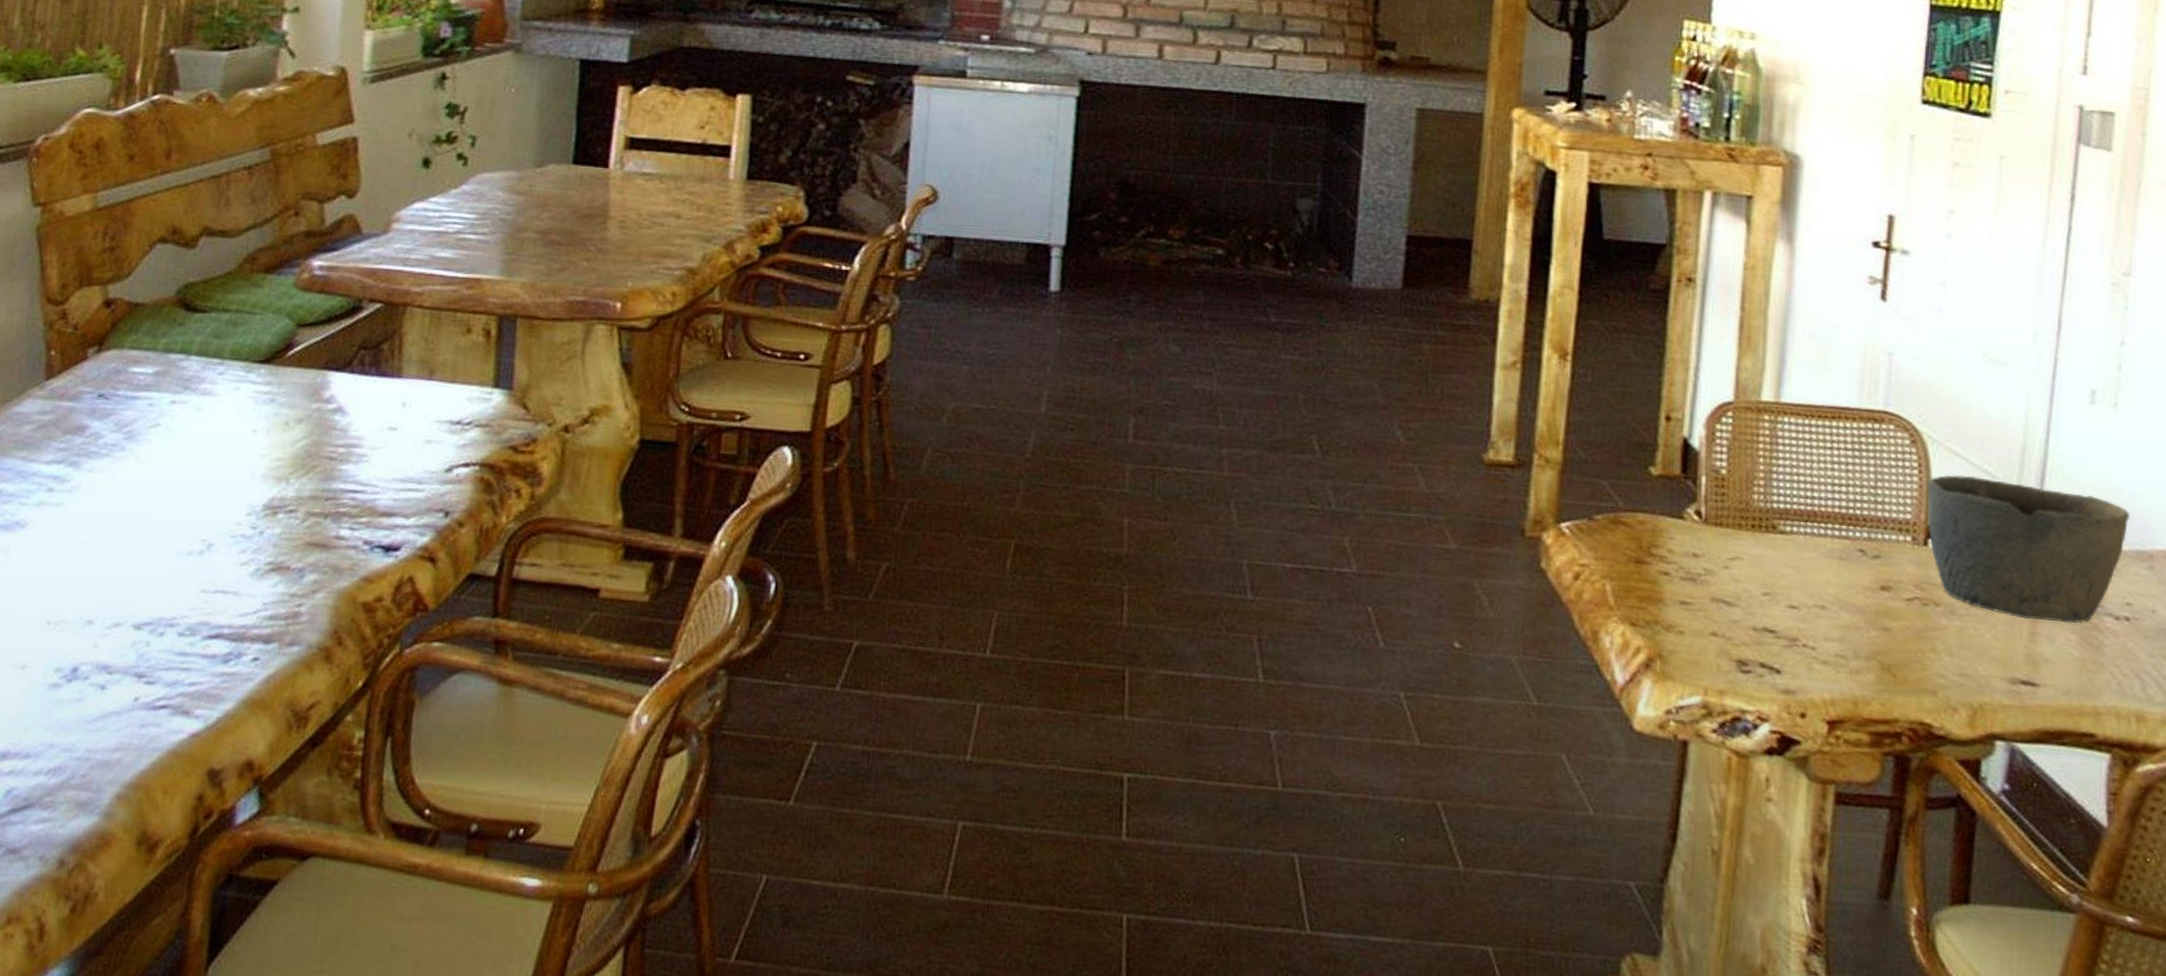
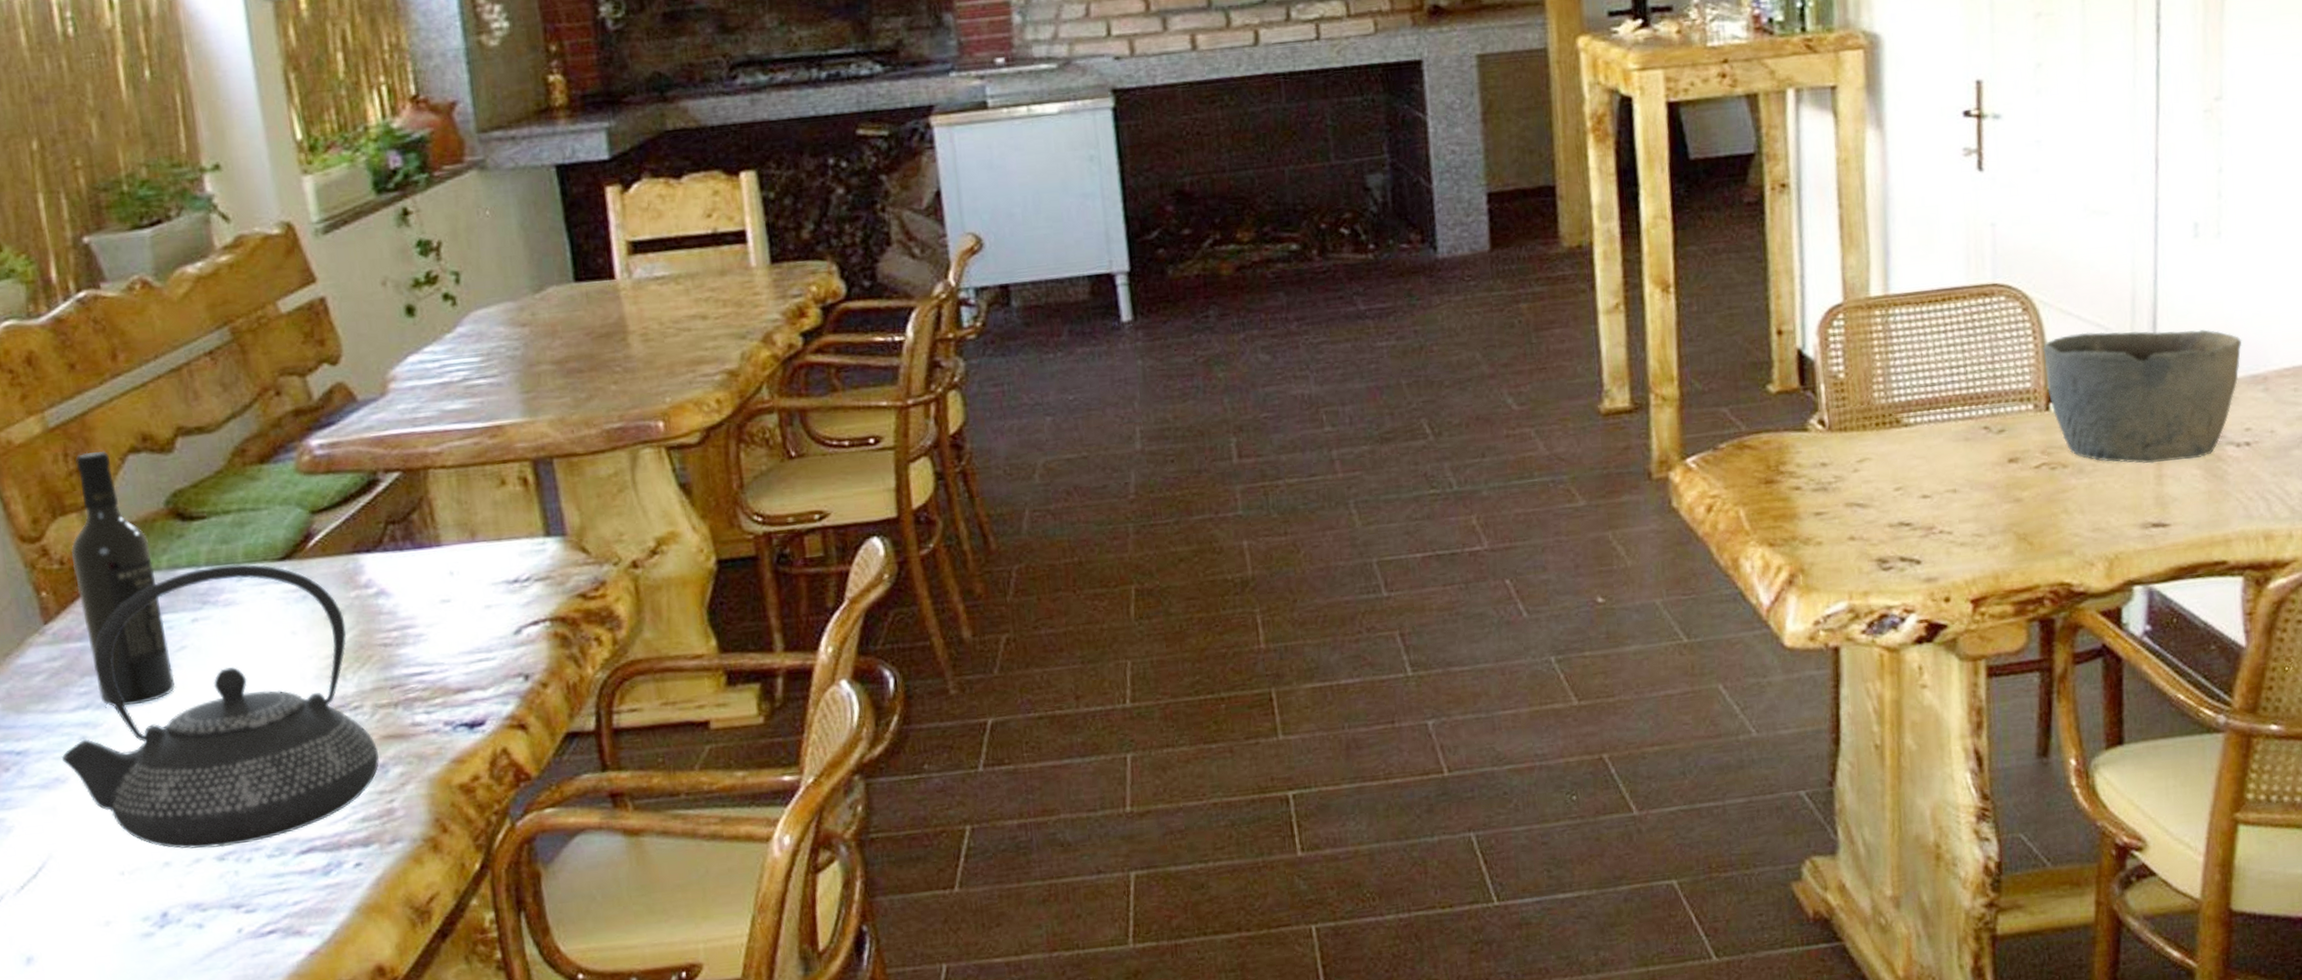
teapot: none [26,356,302,618] -> present [61,564,379,849]
wine bottle: none [74,234,154,470] -> present [71,450,176,706]

